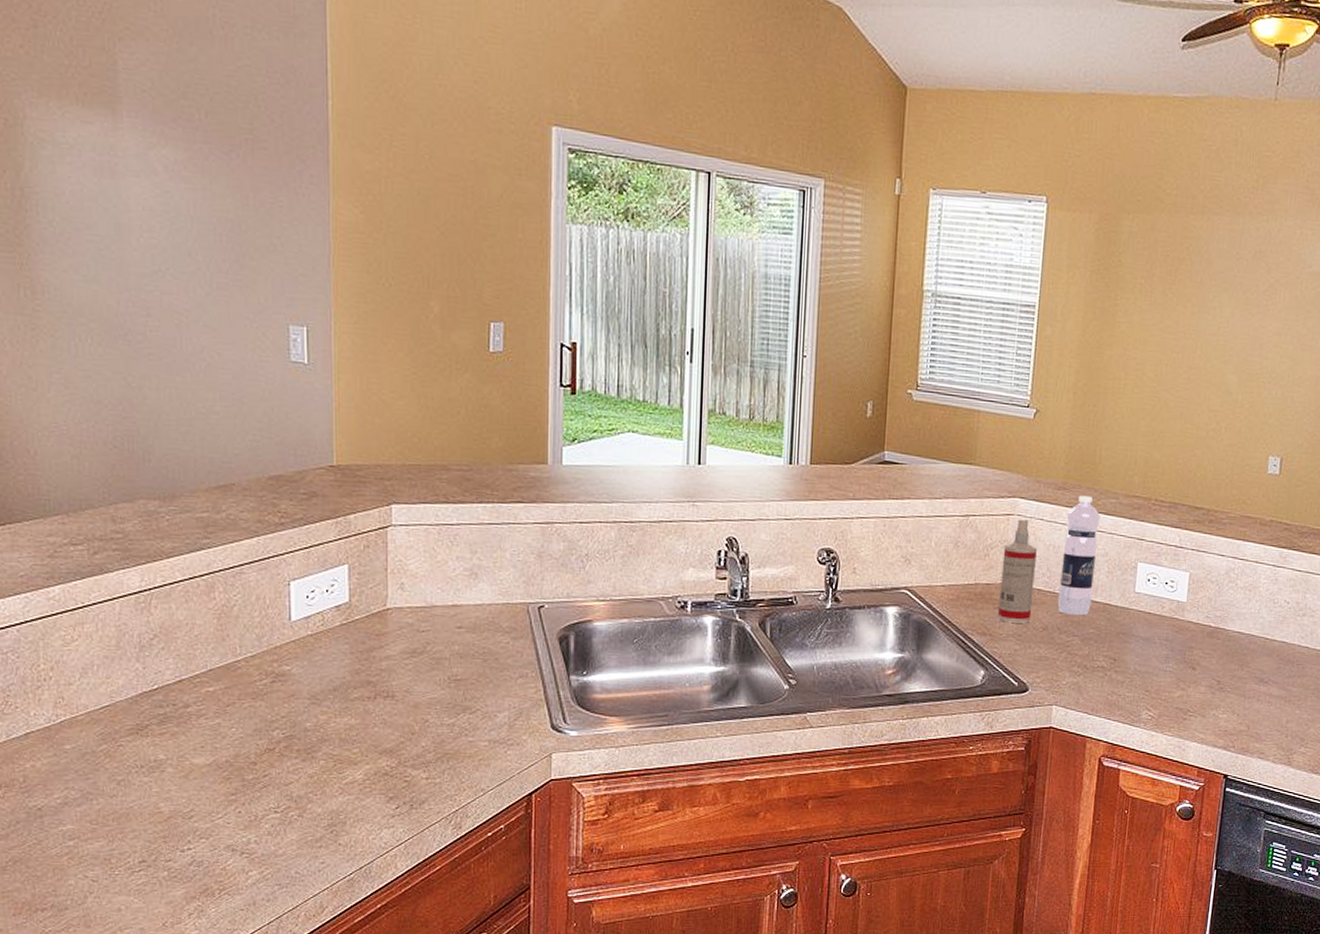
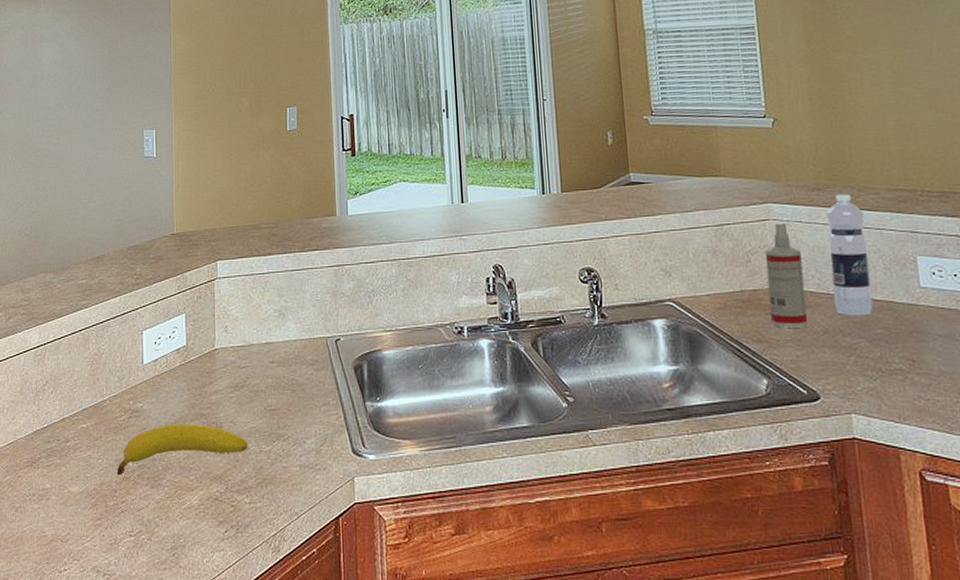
fruit: none [256,690,427,746] -> present [117,423,248,475]

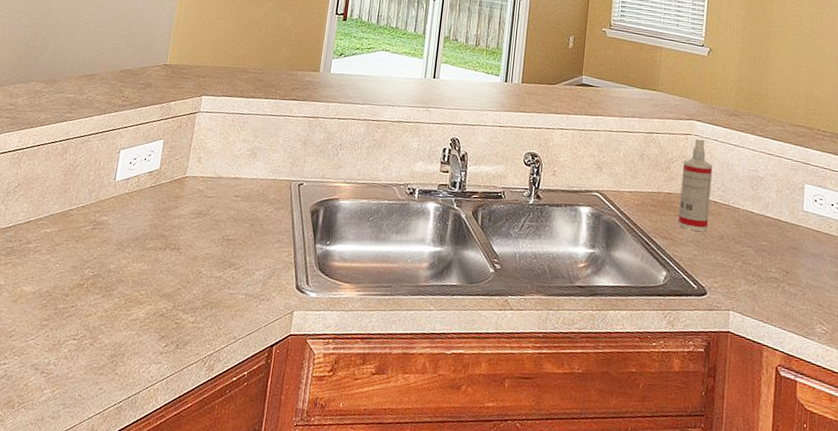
fruit: present [117,423,248,475] -> none [71,239,202,281]
water bottle: present [826,194,873,316] -> none [732,122,769,229]

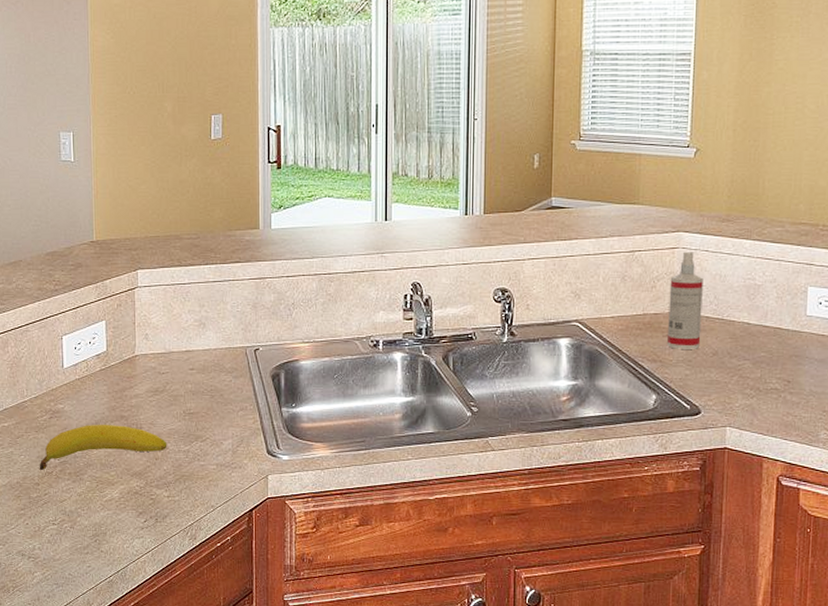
fruit: none [71,239,202,281] -> present [39,424,167,470]

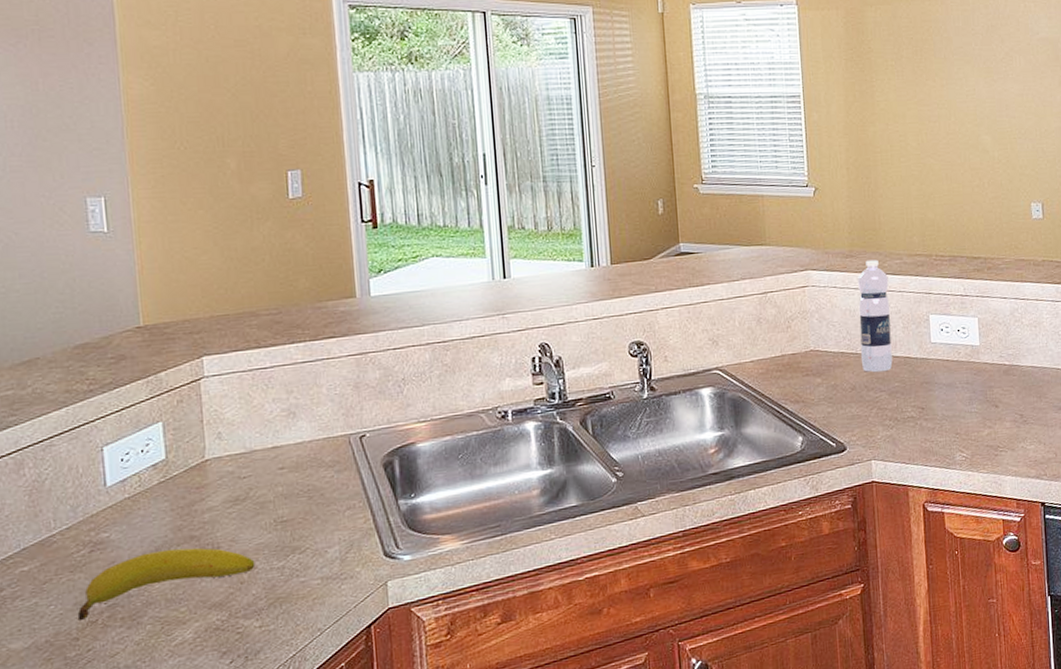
spray bottle: present [667,252,703,349] -> none [803,289,839,388]
water bottle: none [726,226,766,340] -> present [858,260,893,373]

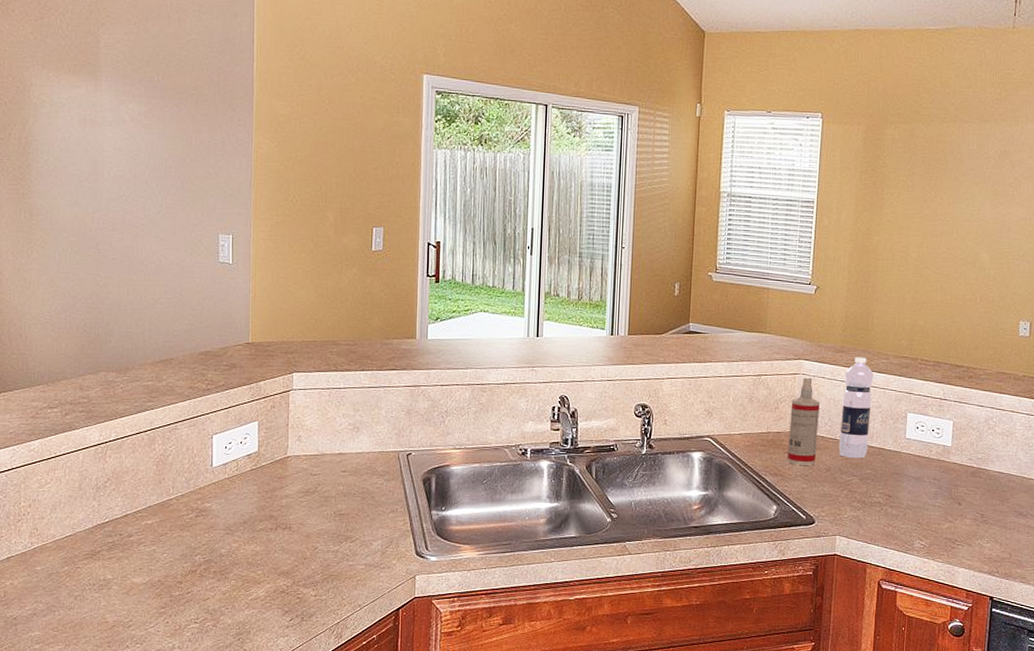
fruit: present [77,547,256,620] -> none [182,523,317,568]
spray bottle: none [803,289,839,388] -> present [788,377,820,465]

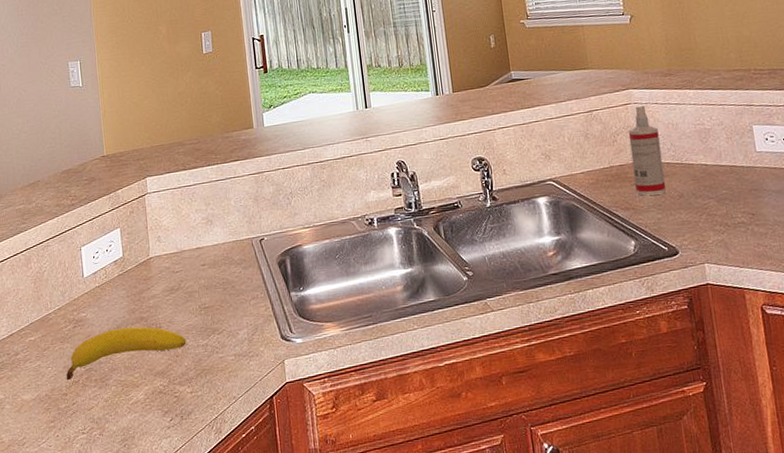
fruit: none [182,523,317,568] -> present [66,326,187,380]
water bottle: present [838,357,874,459] -> none [678,76,719,181]

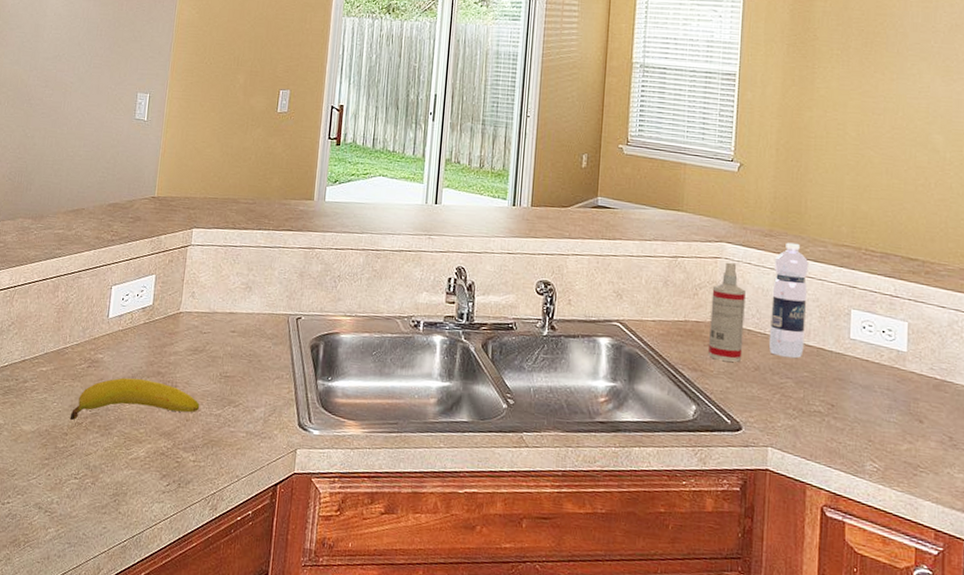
water bottle: none [678,76,719,181] -> present [768,242,809,359]

